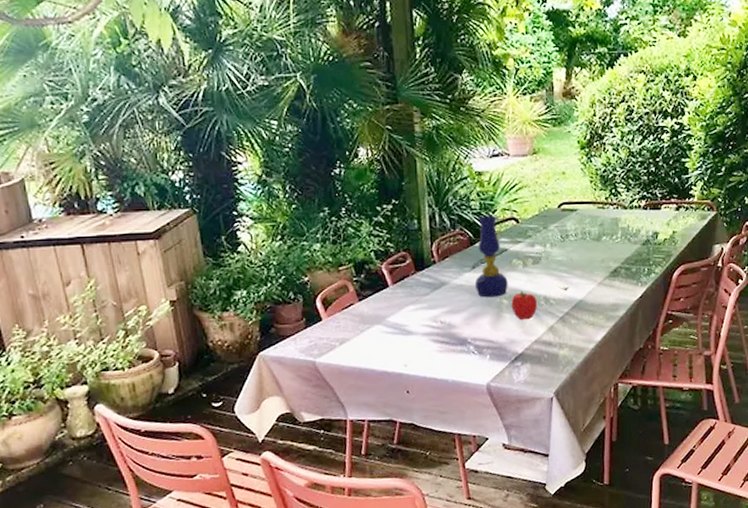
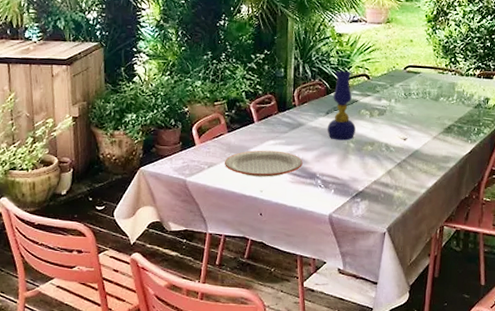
plate: none [358,316,450,350] -> present [224,150,303,177]
fruit: present [511,291,538,321] -> none [356,137,380,163]

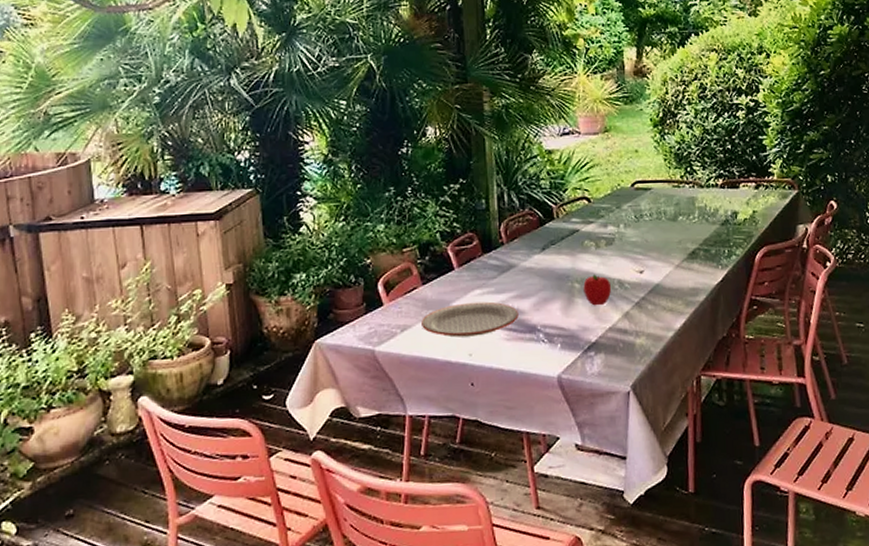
oil lamp: present [327,70,356,141] -> none [544,194,580,281]
fruit: none [356,137,380,163] -> present [583,274,612,306]

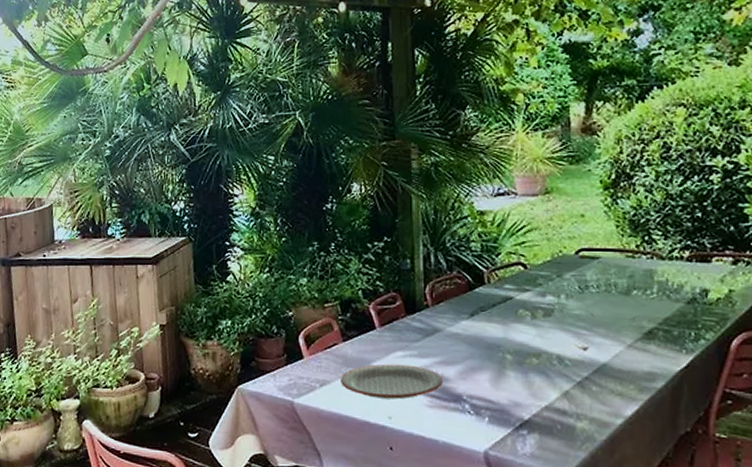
fruit: present [583,274,612,306] -> none [516,346,549,381]

